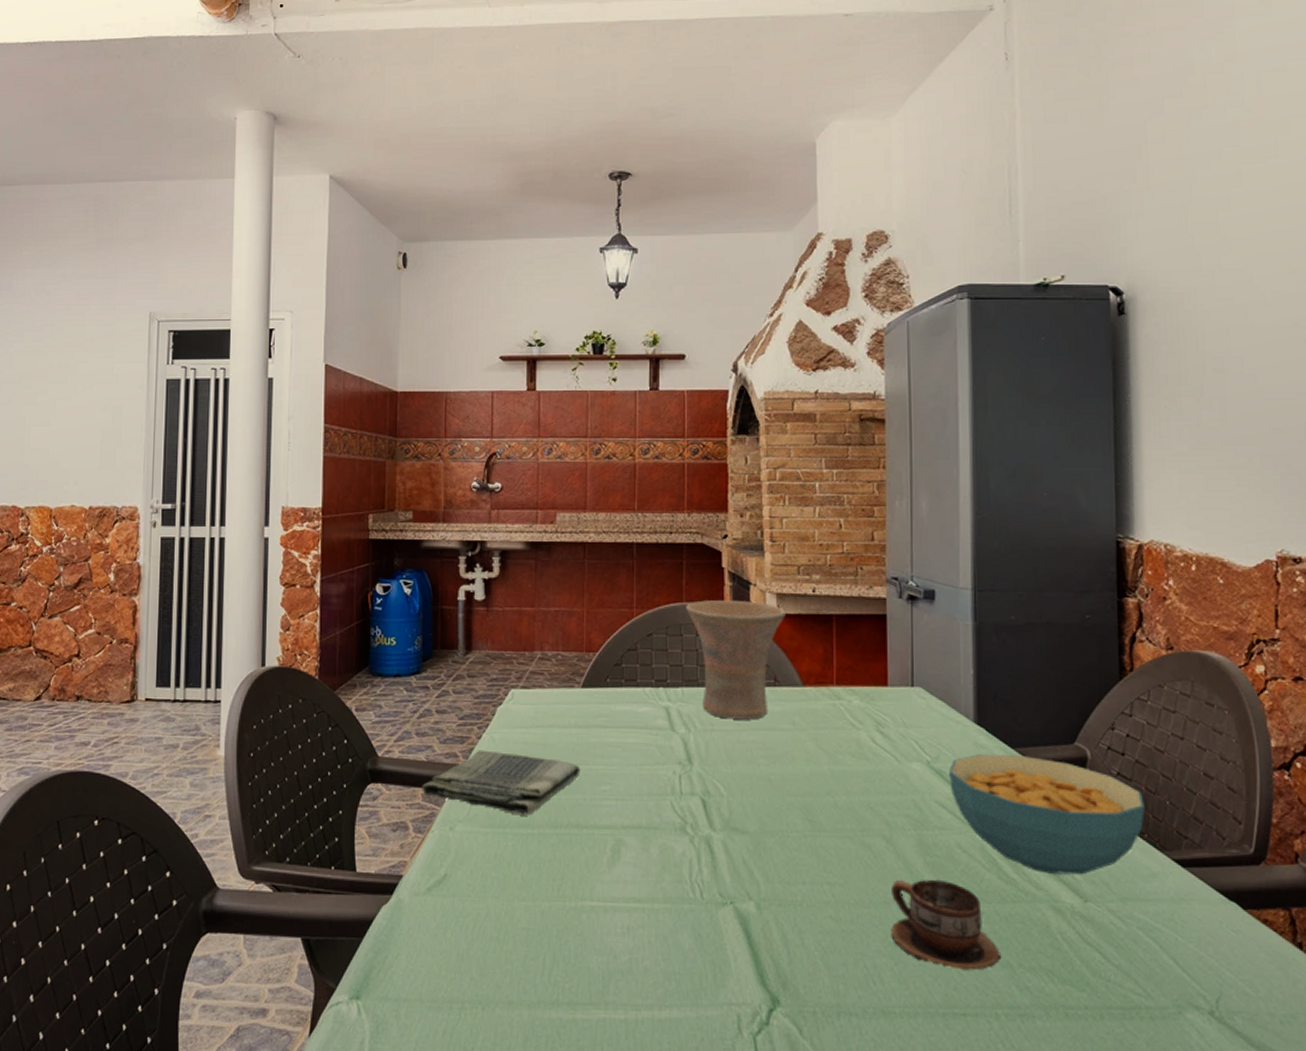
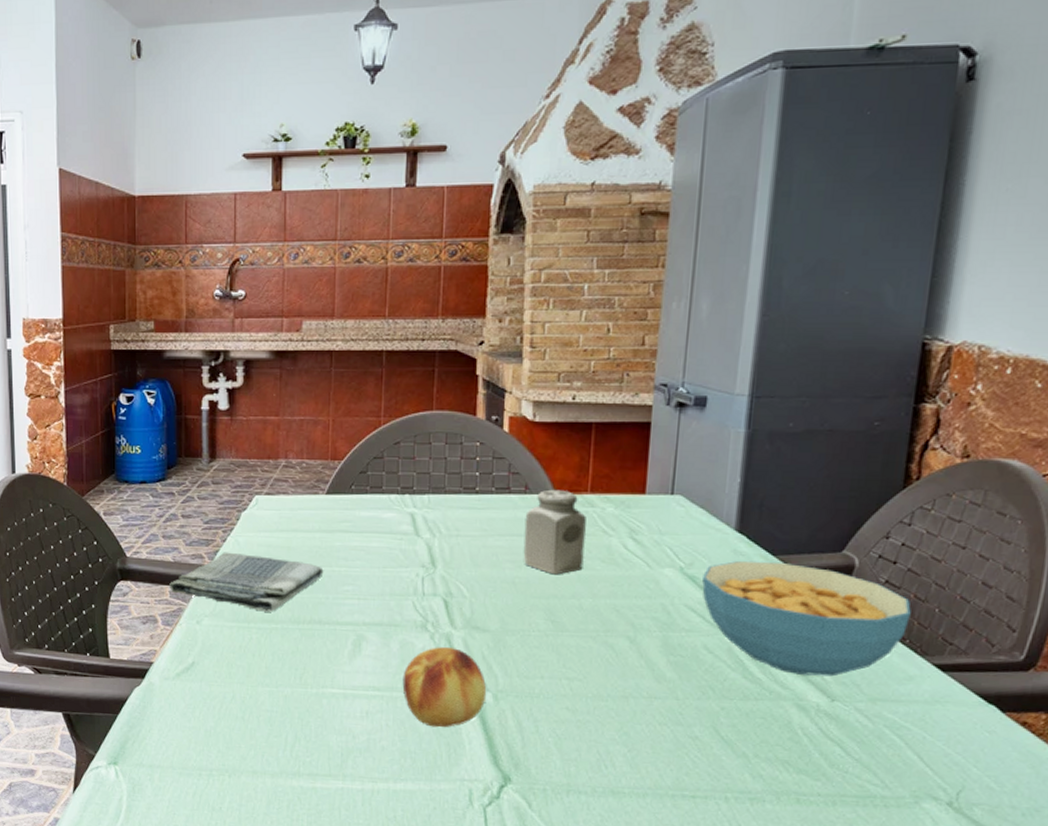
fruit: none [663,851,750,944] -> present [402,647,487,728]
vase: present [686,600,785,720] -> none [436,408,542,526]
salt shaker: none [776,681,835,771] -> present [523,489,586,575]
cup: present [890,879,1002,971] -> none [626,677,738,759]

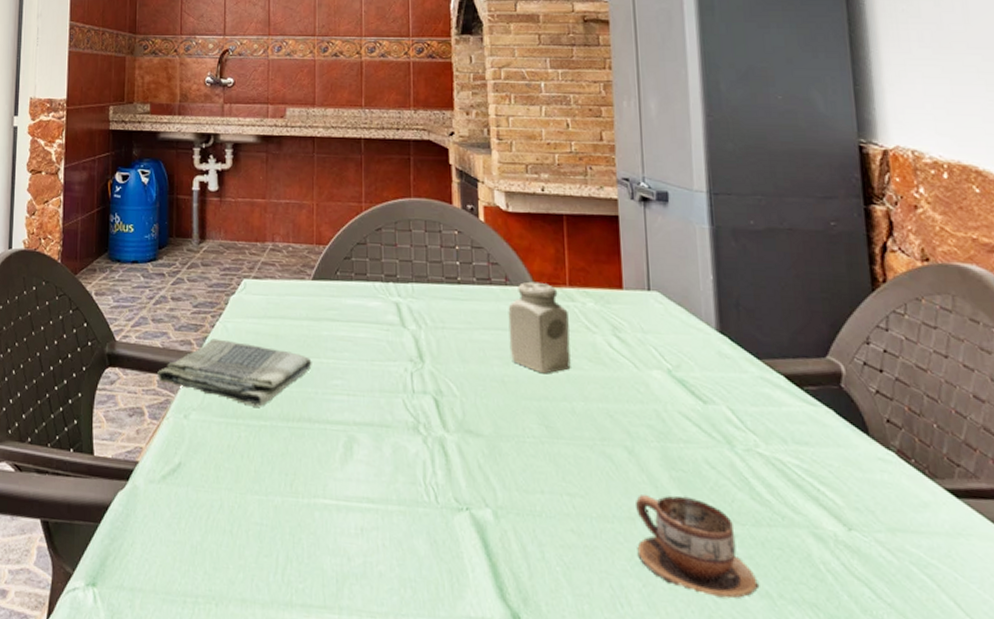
fruit: present [402,647,487,728] -> none [397,452,486,551]
cup: none [626,677,738,759] -> present [634,495,760,599]
cereal bowl: present [702,561,911,677] -> none [692,364,910,501]

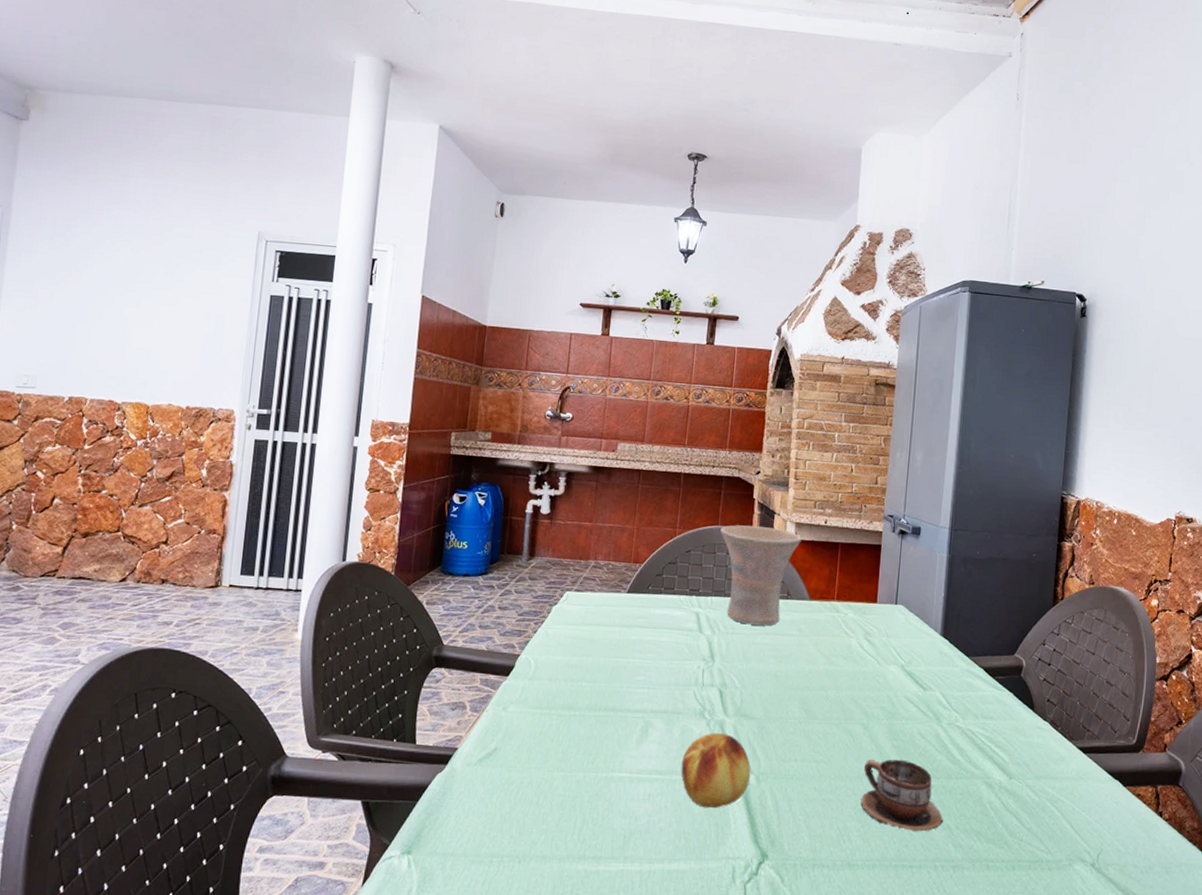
dish towel: present [157,338,312,407] -> none [481,642,620,700]
fruit: none [397,452,486,551] -> present [681,733,751,809]
vase: none [414,196,515,319] -> present [720,525,802,626]
salt shaker: present [508,281,571,374] -> none [784,596,833,670]

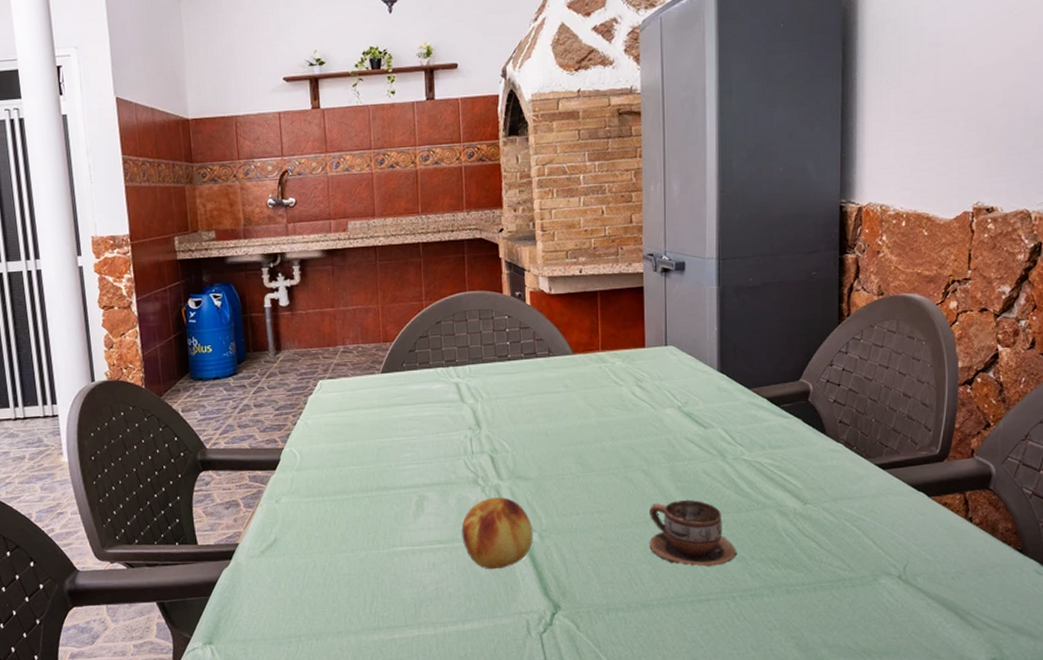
vase: present [720,525,802,626] -> none [469,285,556,388]

